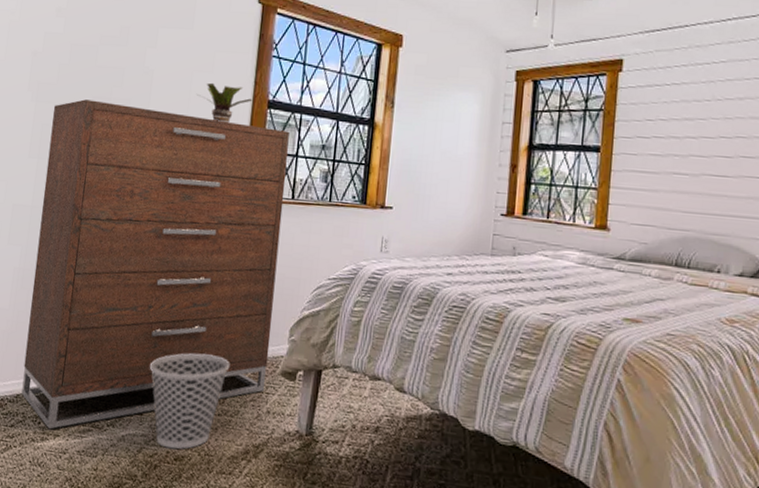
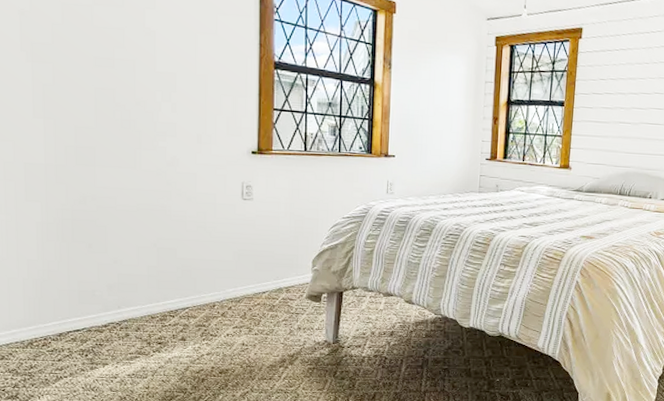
dresser: present [21,99,290,429] -> none [52,60,298,360]
wastebasket: present [150,353,230,450] -> none [188,286,262,365]
potted plant: present [197,82,253,124] -> none [203,44,259,83]

